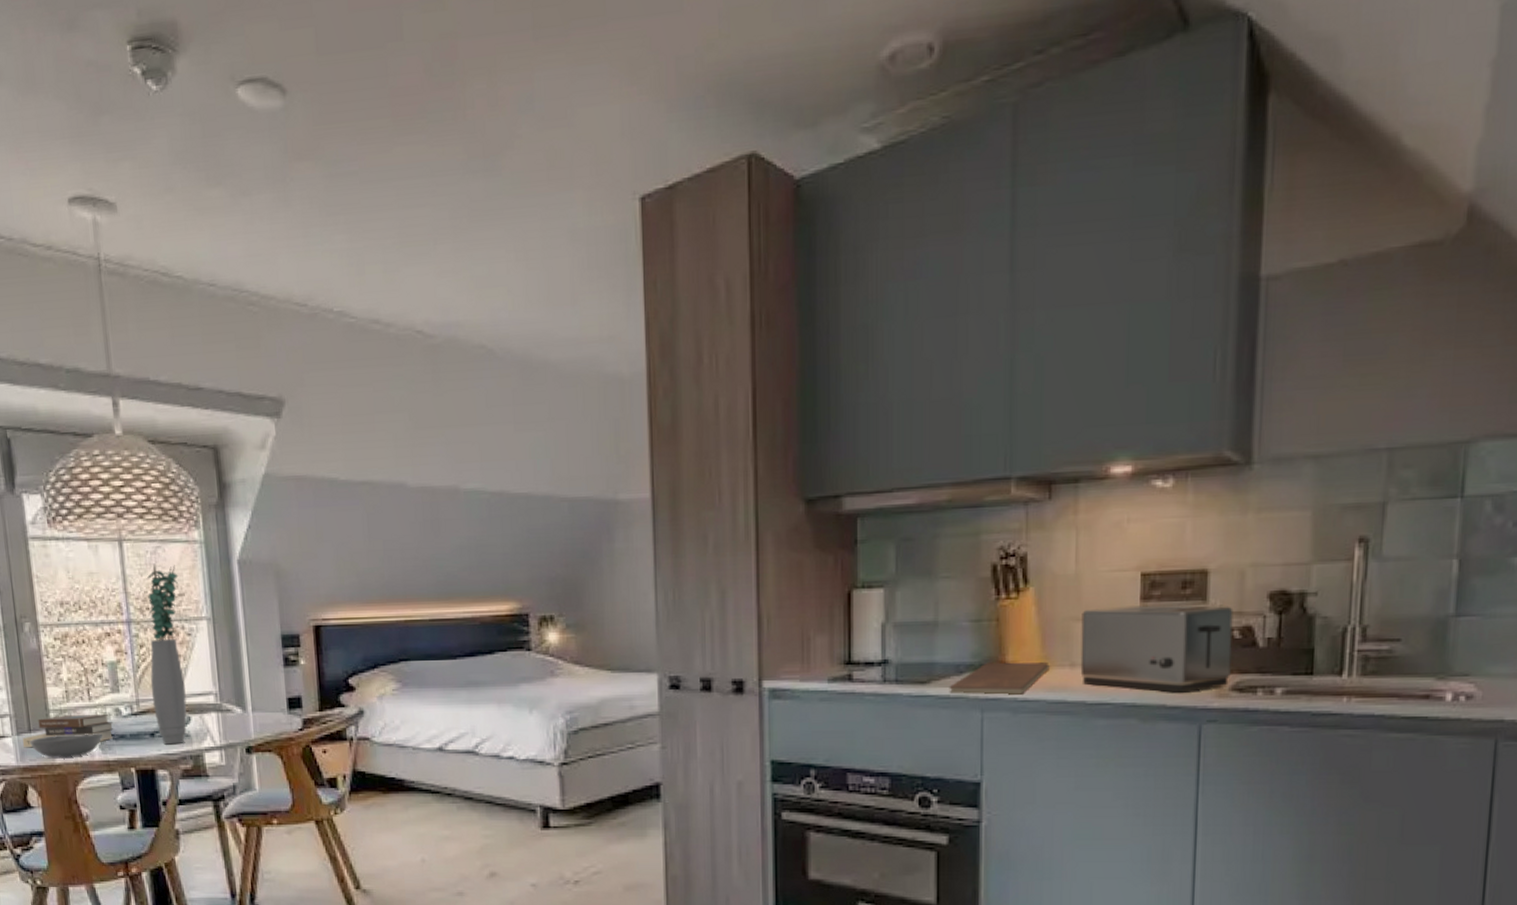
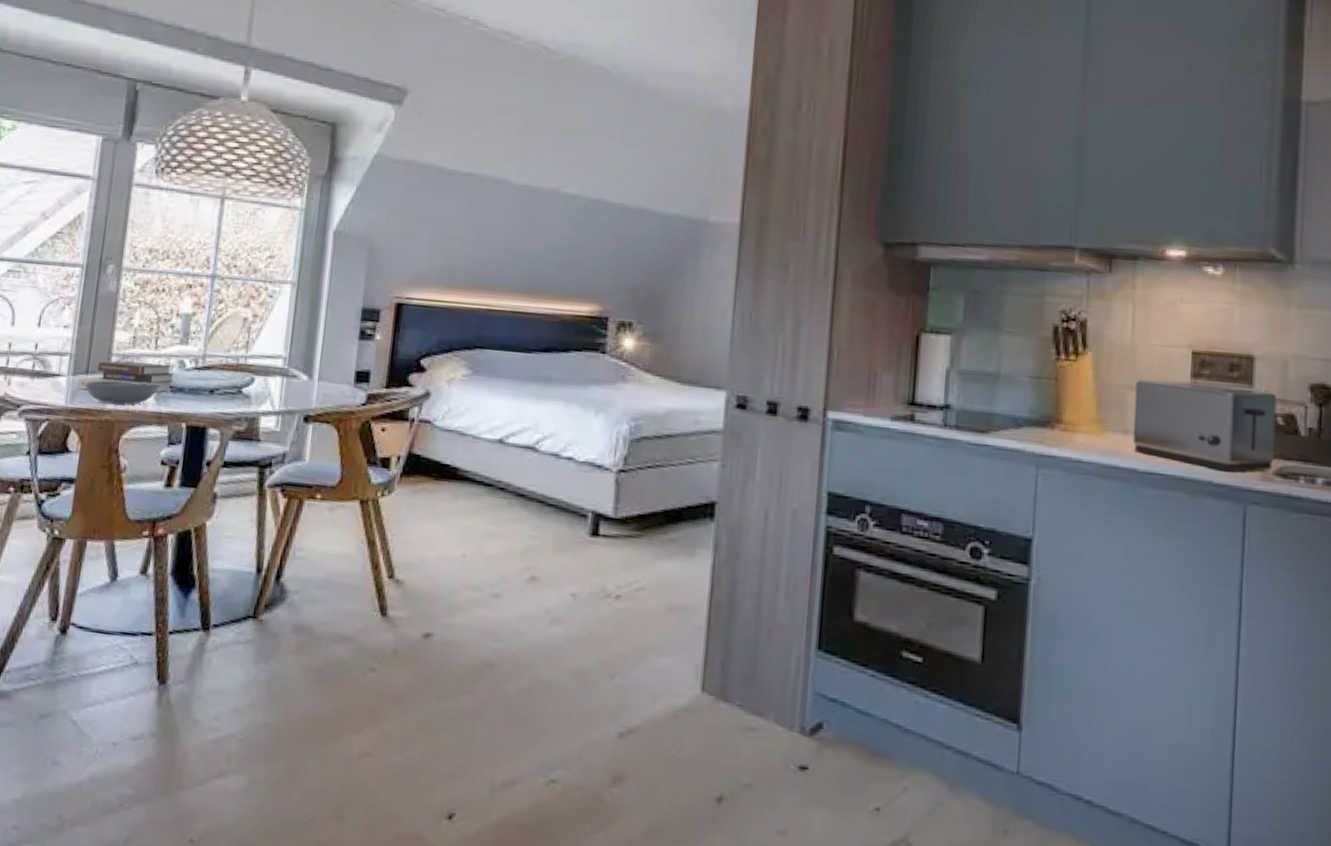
vase: present [146,563,187,745] -> none [218,224,273,404]
chopping board: present [949,662,1051,695] -> none [1006,419,1105,455]

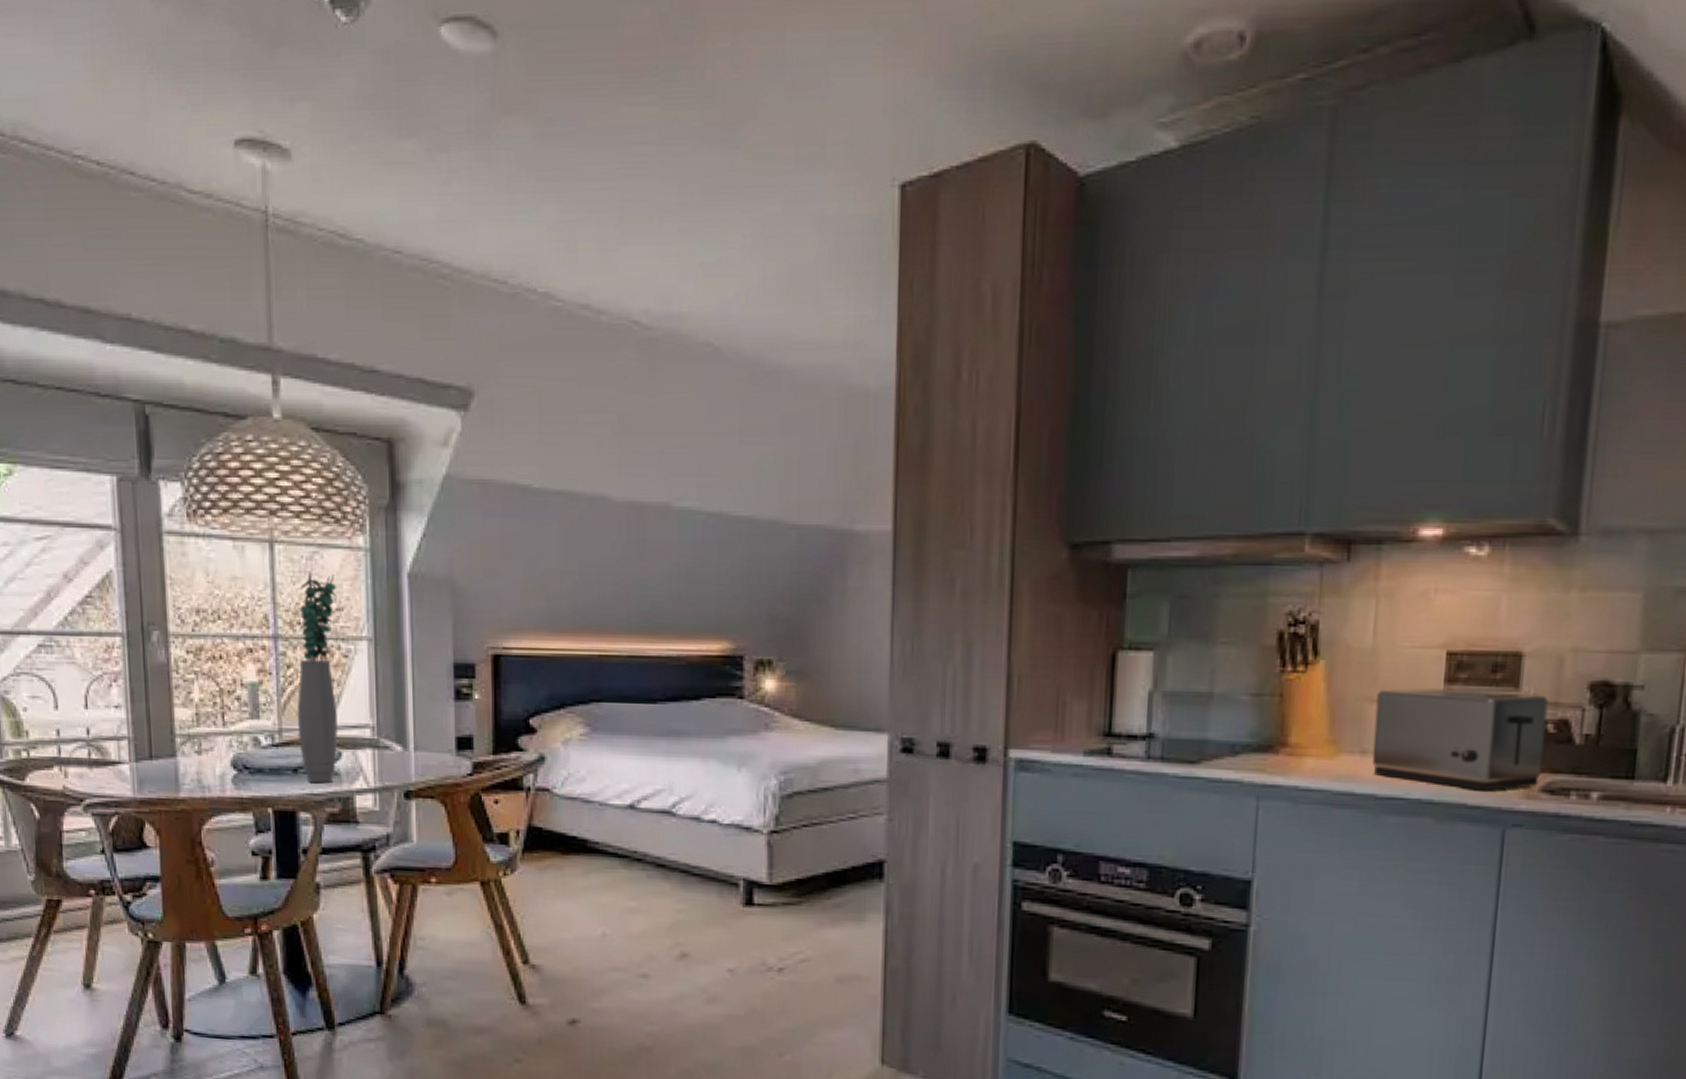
books: present [76,360,174,393] -> none [141,742,250,778]
bowl: present [84,380,161,404] -> none [150,764,237,791]
vase: none [218,224,273,404] -> present [297,571,338,784]

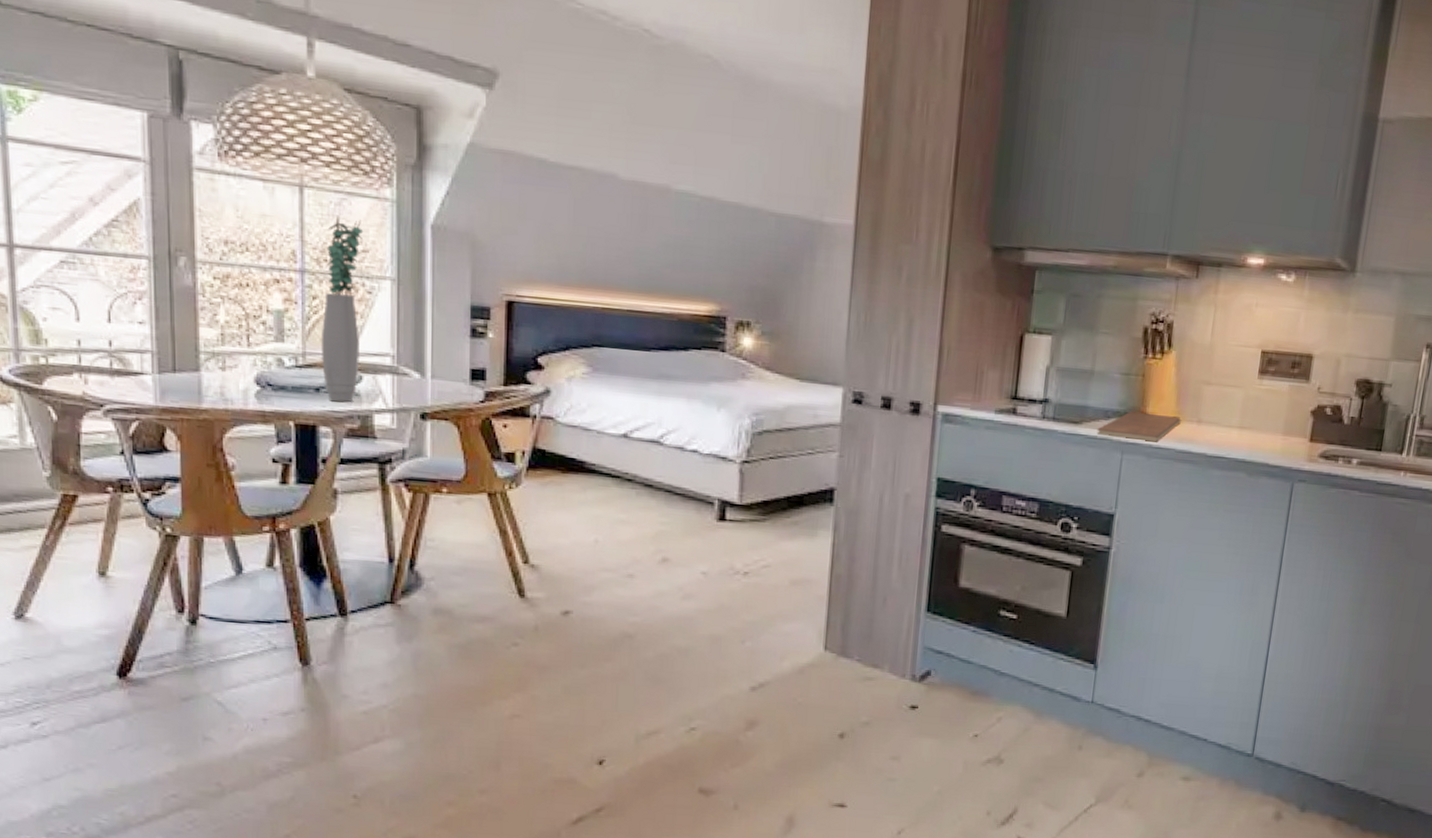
chopping board: none [1221,743,1339,783] -> present [1096,411,1182,442]
toaster: present [1371,688,1549,791] -> none [1205,375,1329,455]

